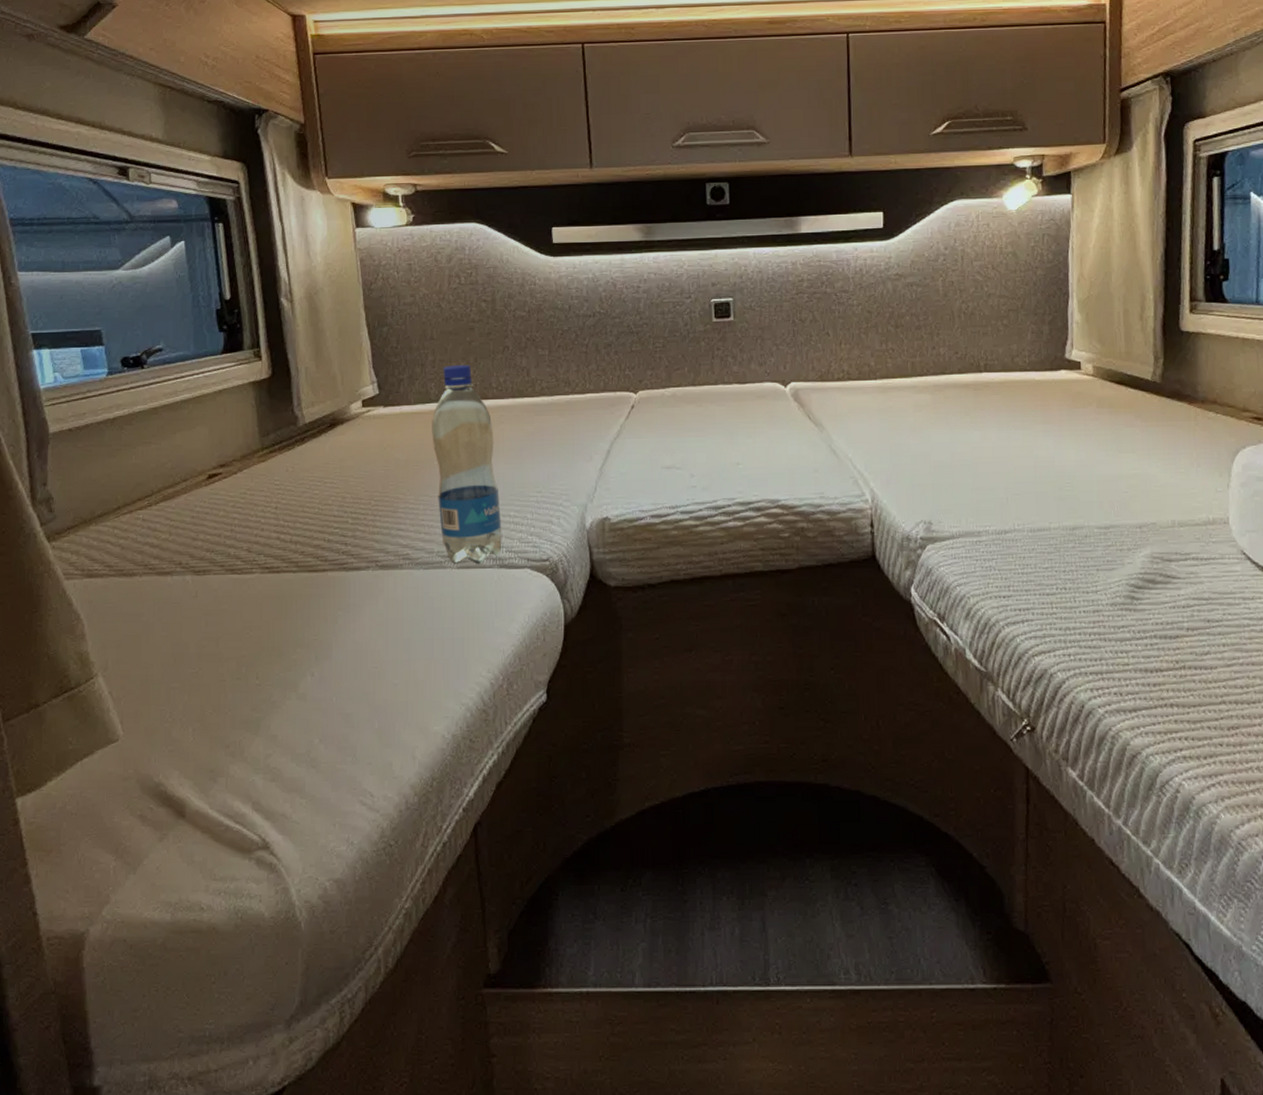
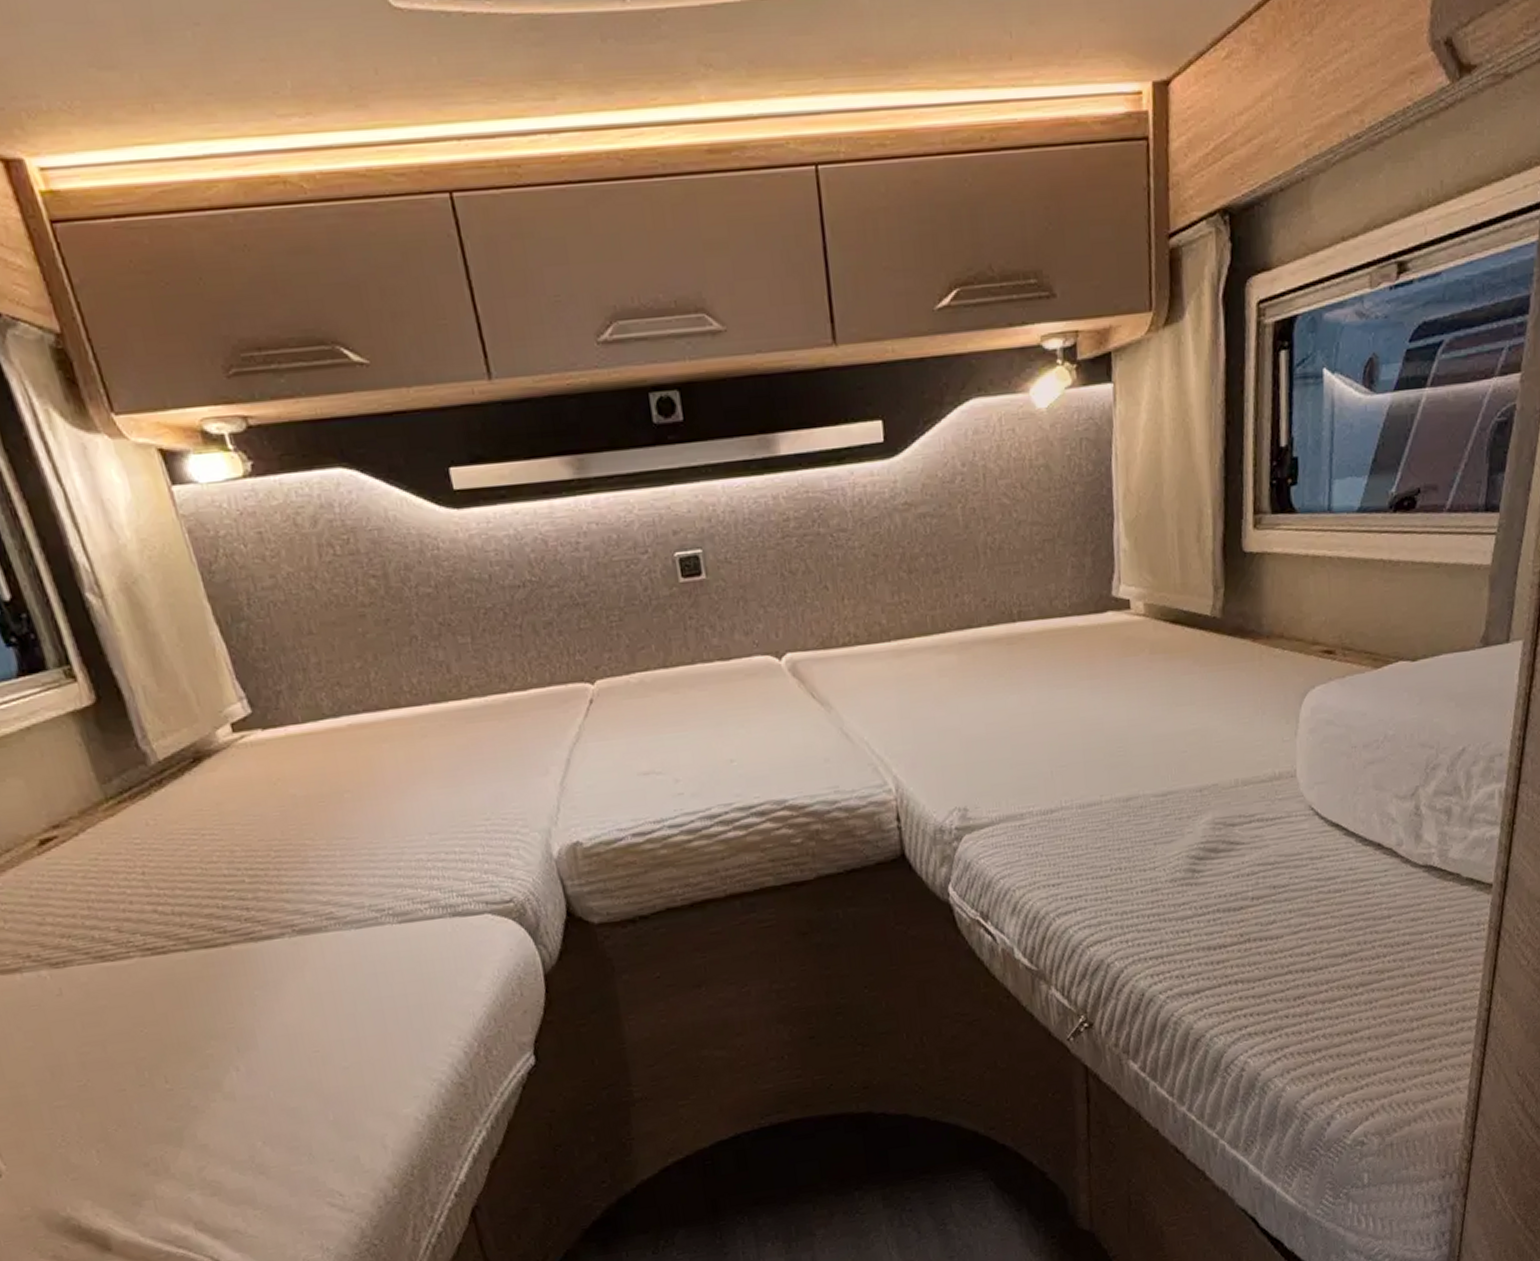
bottle: present [432,364,502,564] -> none [330,664,451,918]

